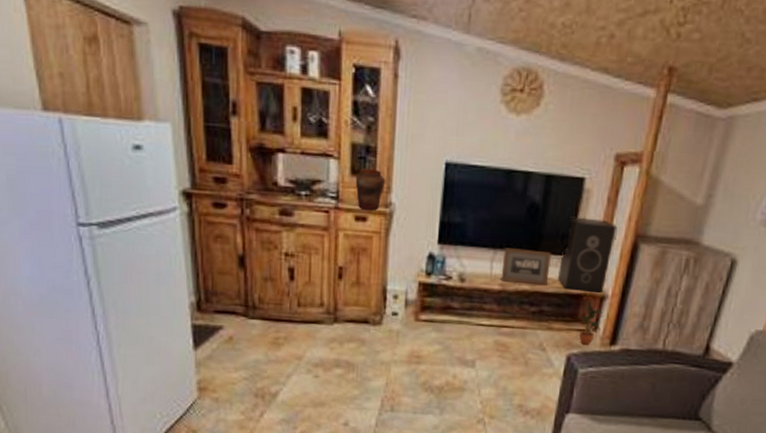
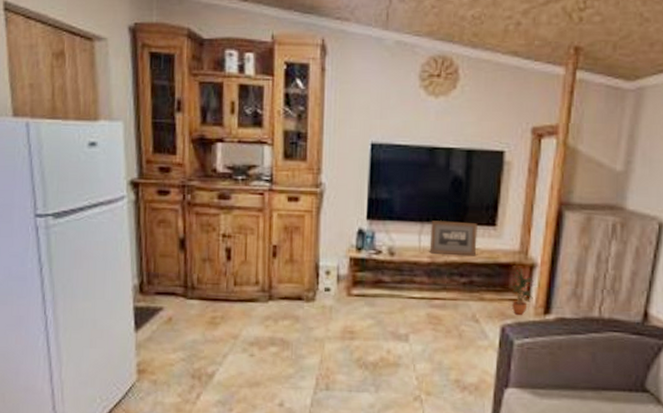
vase: present [355,169,385,211] -> none [288,153,315,192]
speaker: present [558,216,617,293] -> none [486,188,539,262]

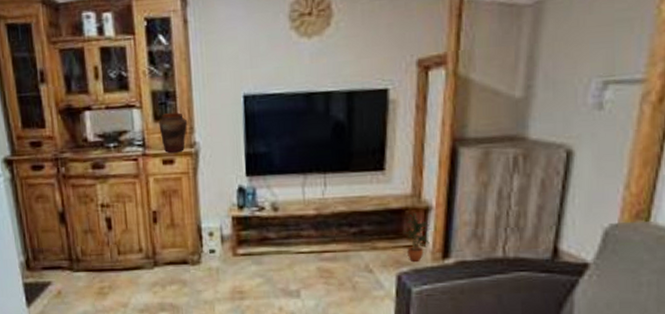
vase: none [288,153,315,192] -> present [158,113,187,154]
picture frame: present [429,221,478,256] -> none [314,169,365,206]

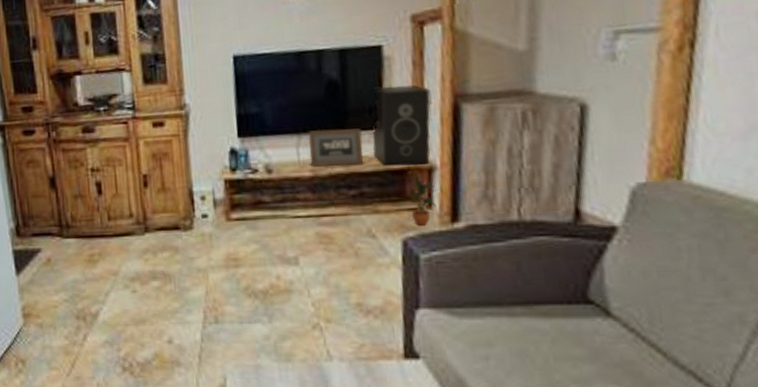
vase: present [158,113,187,154] -> none [148,75,177,116]
picture frame: none [314,169,365,206] -> present [308,128,363,167]
speaker: none [375,129,430,206] -> present [373,85,430,166]

